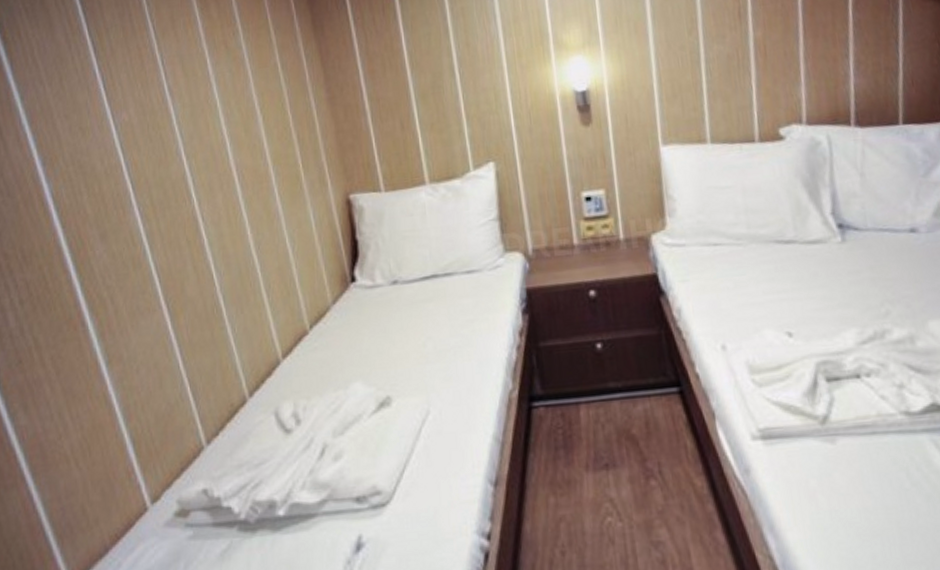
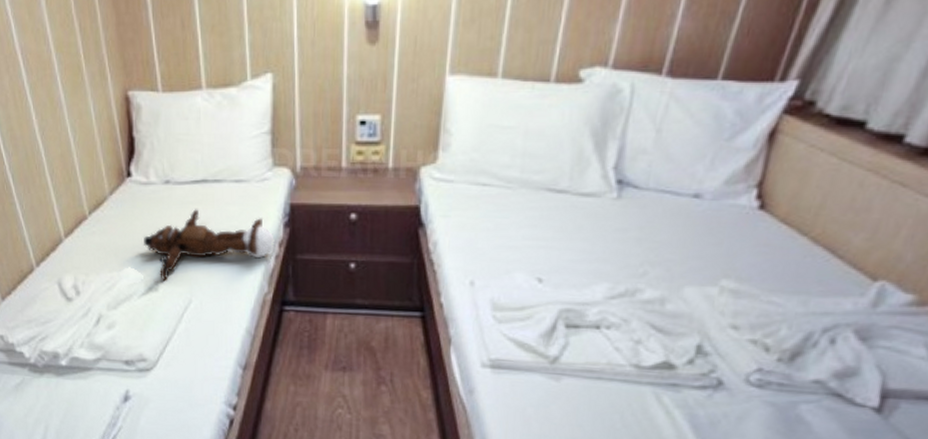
teddy bear: none [372,307,514,394] -> present [144,209,274,282]

